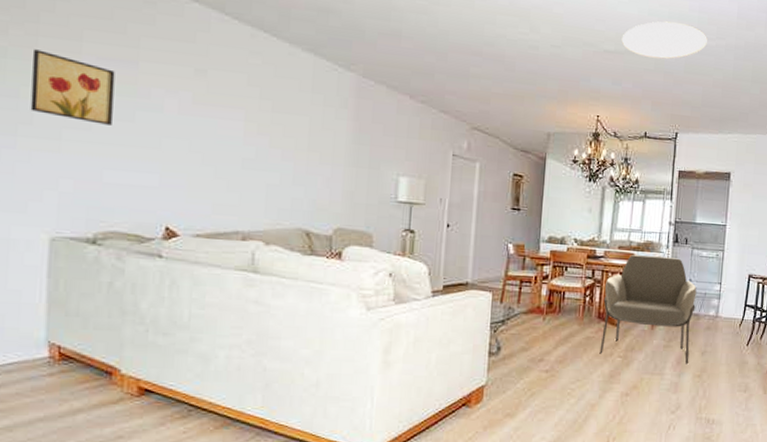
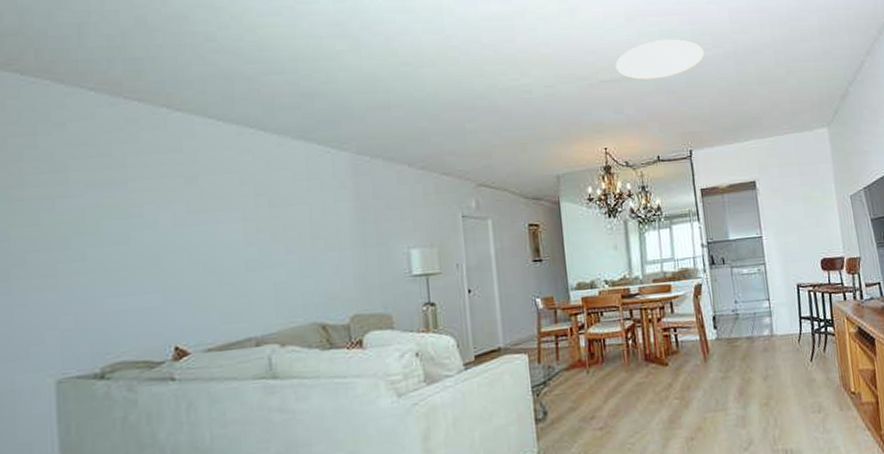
wall art: present [30,49,115,125] -> none [20,188,107,253]
armchair: present [599,254,697,365] -> none [645,281,752,399]

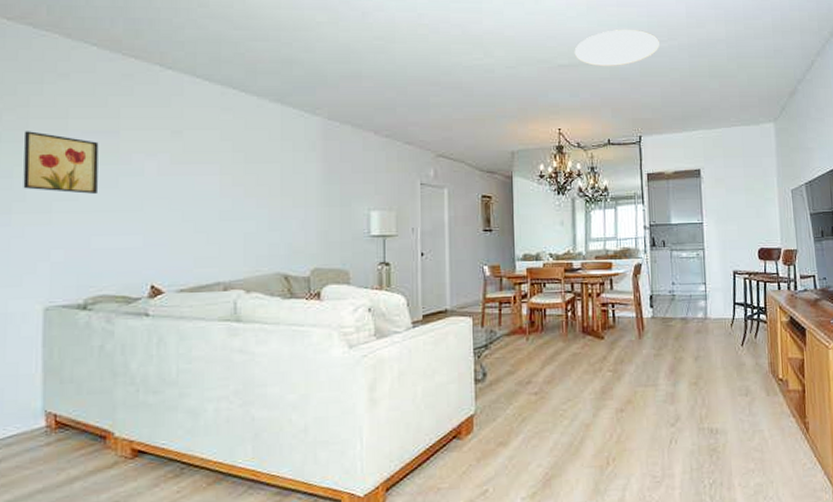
wall art: none [20,188,107,253] -> present [23,131,99,194]

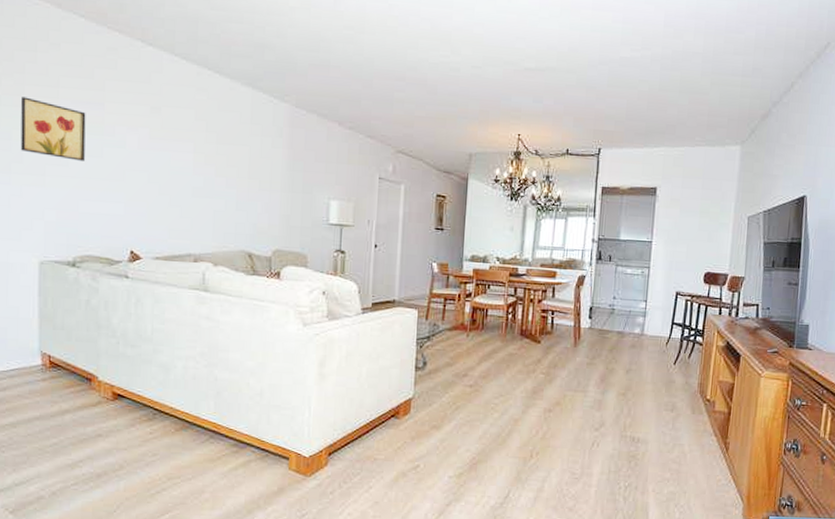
ceiling light: present [574,29,661,67] -> none [542,34,633,75]

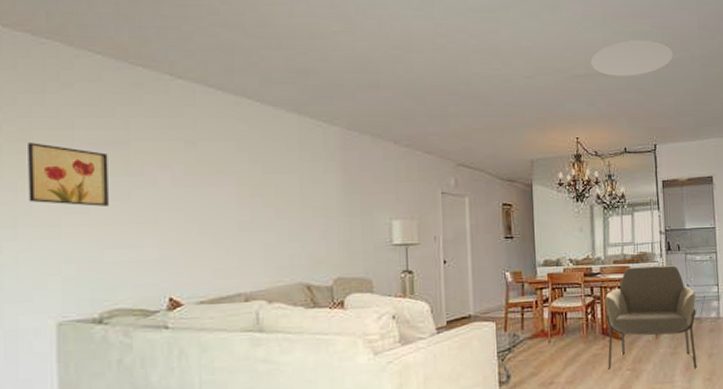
armchair: none [522,272,621,382] -> present [604,265,697,370]
ceiling light: none [542,34,633,75] -> present [590,39,674,77]

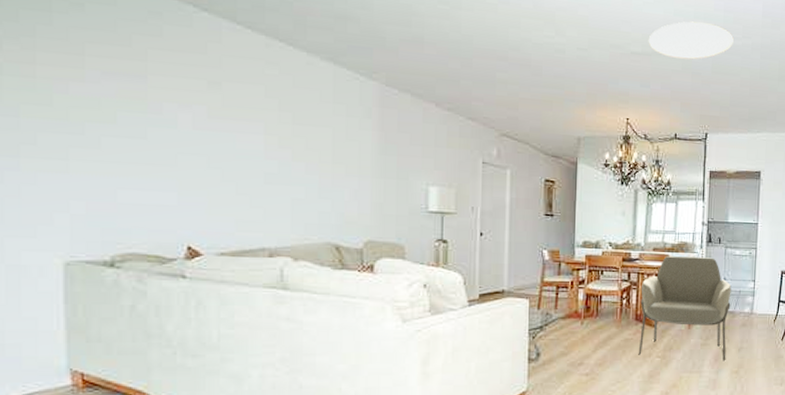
wall art: present [28,142,109,207] -> none [32,65,122,143]

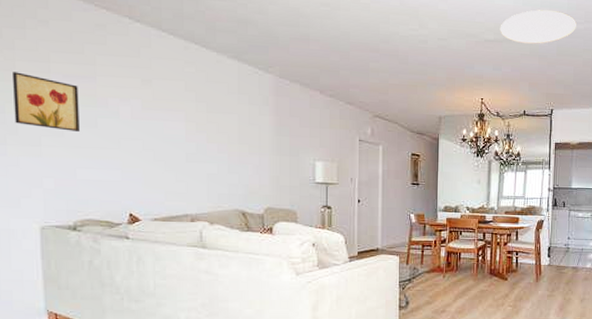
wall art: none [32,65,122,143] -> present [13,72,80,132]
armchair: present [638,255,732,361] -> none [492,218,575,311]

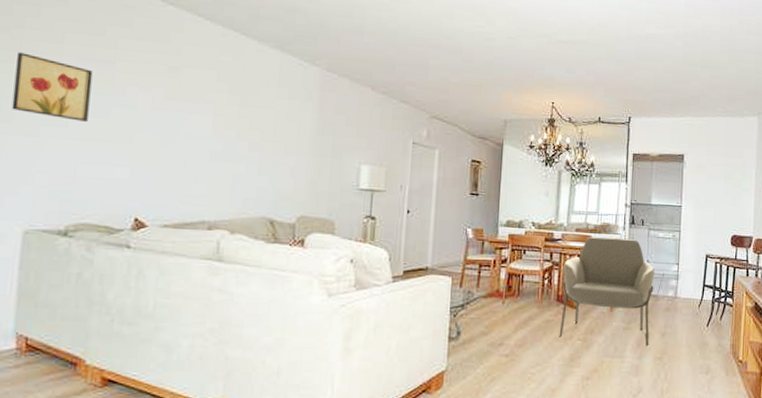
armchair: none [492,218,575,311] -> present [559,236,655,347]
ceiling light: present [500,9,577,45] -> none [574,11,658,48]

